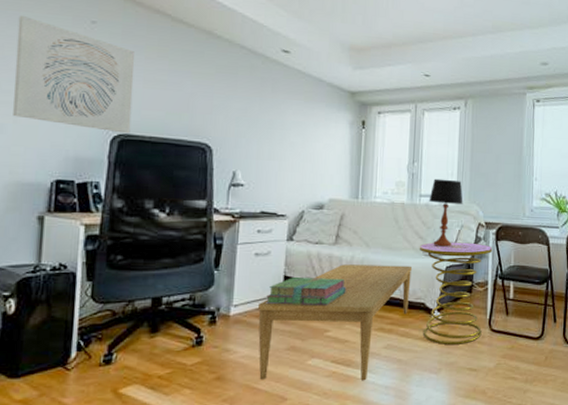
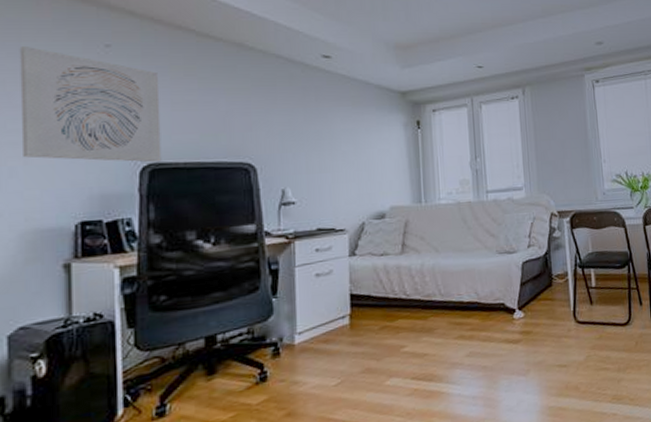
coffee table: present [258,264,413,381] -> none [326,266,488,410]
stack of books: present [266,278,347,305] -> none [333,289,420,326]
side table: present [419,242,493,344] -> none [491,234,569,344]
table lamp: present [429,178,463,247] -> none [496,171,533,243]

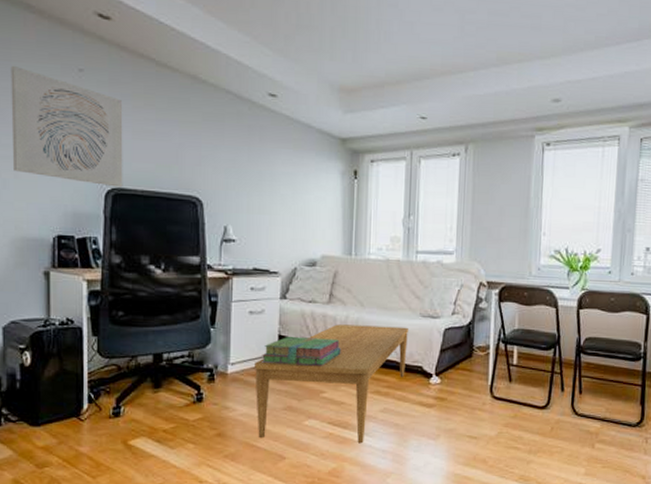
coffee table: none [326,266,488,410] -> present [255,324,409,444]
stack of books: none [333,289,420,326] -> present [262,337,341,366]

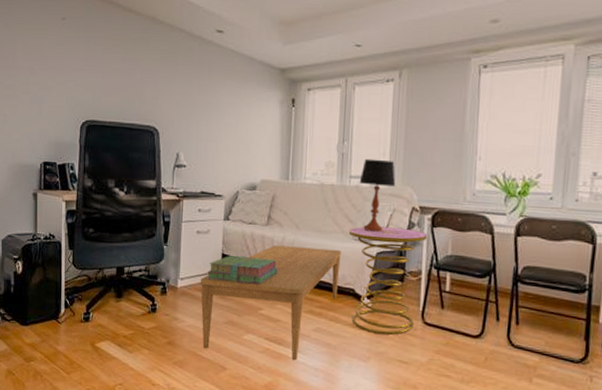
wall art: present [10,66,123,188] -> none [11,19,96,120]
side table: none [416,302,495,411] -> present [348,226,428,335]
table lamp: none [426,233,463,308] -> present [359,158,396,232]

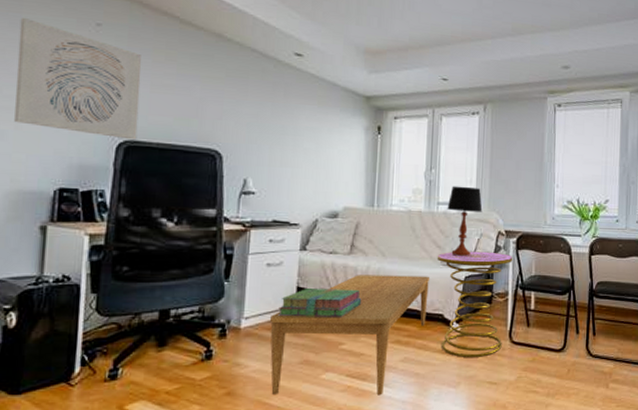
wall art: none [11,19,96,120] -> present [14,18,142,140]

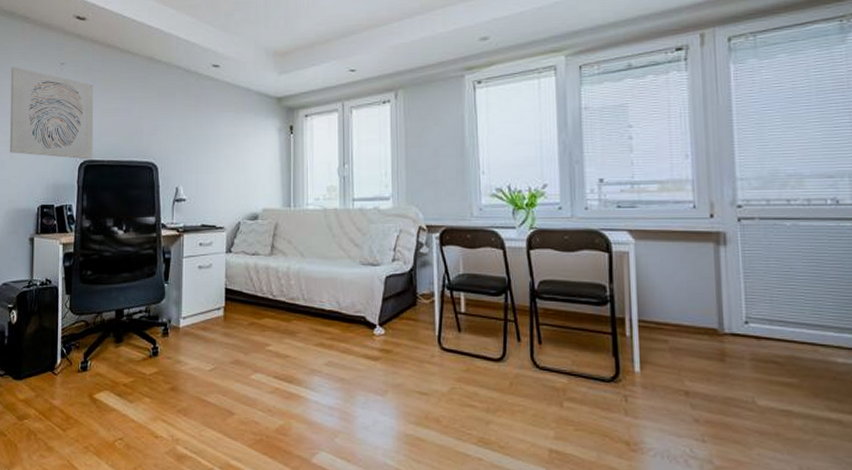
coffee table: present [270,275,430,396] -> none [204,276,350,399]
stack of books: present [278,289,362,317] -> none [210,290,284,318]
side table: present [437,251,513,357] -> none [355,249,437,364]
table lamp: present [447,186,483,256] -> none [362,180,400,254]

